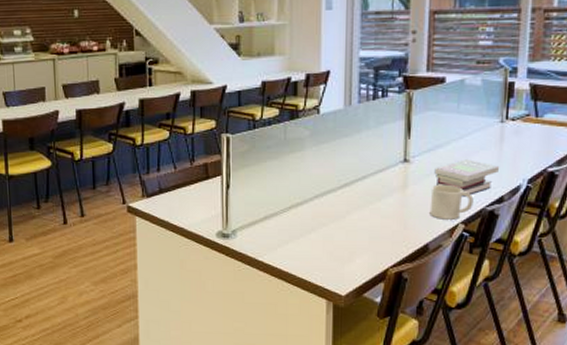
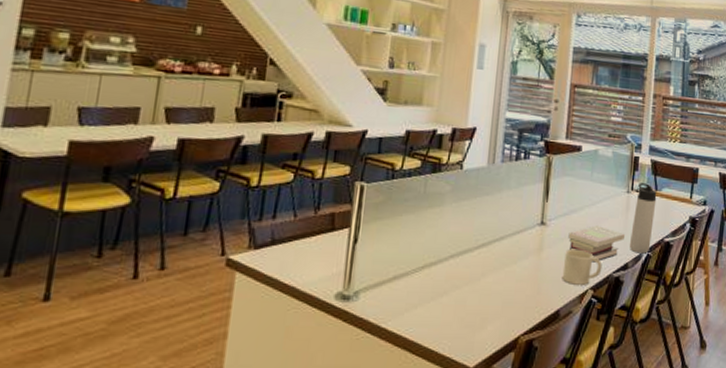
thermos bottle: none [504,110,538,186] -> present [629,183,657,254]

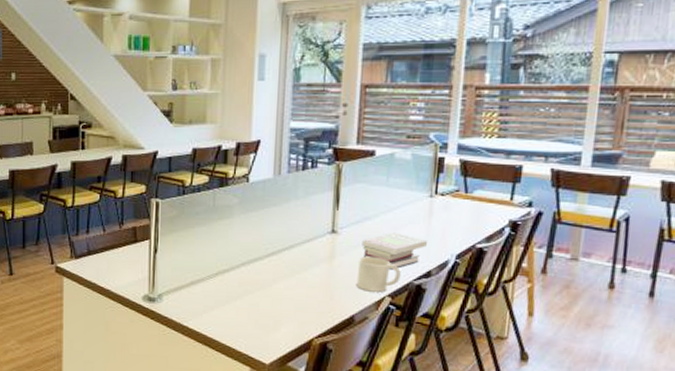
thermos bottle: present [629,183,657,254] -> none [432,186,467,261]

